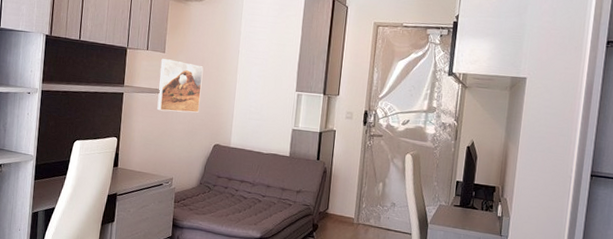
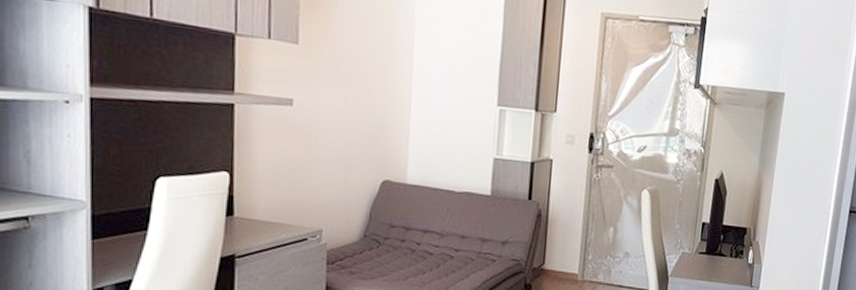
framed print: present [157,59,204,113] -> none [290,53,361,135]

